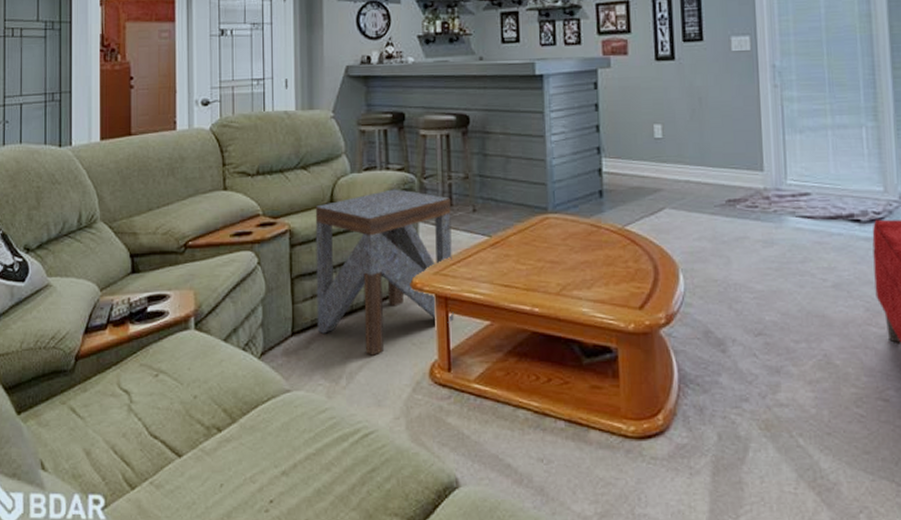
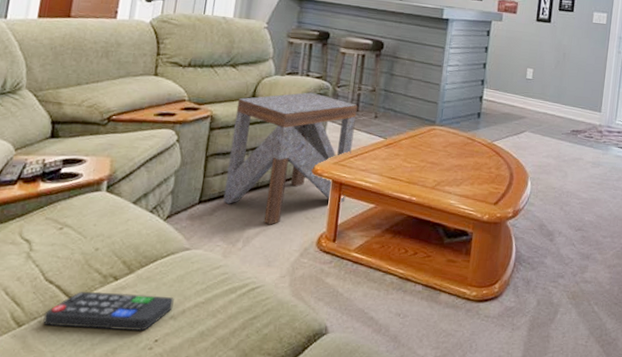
remote control: none [154,446,283,491] -> present [43,292,174,331]

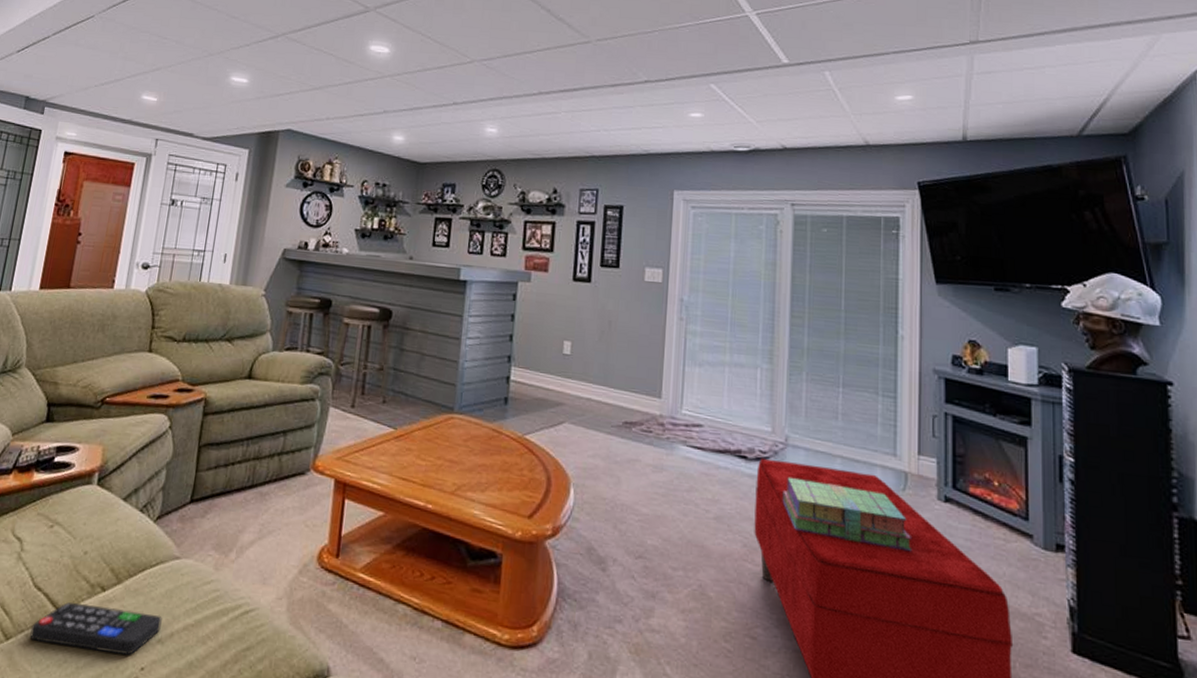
side table: present [223,92,358,225] -> none [216,371,363,533]

